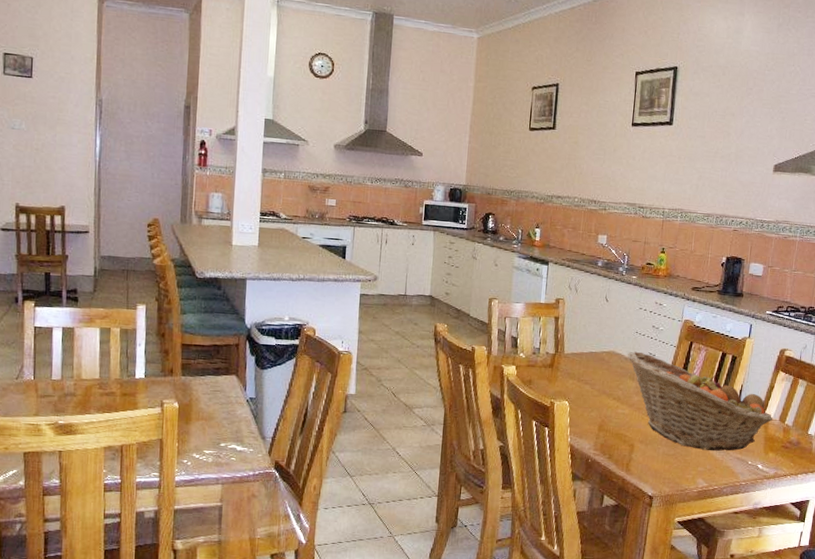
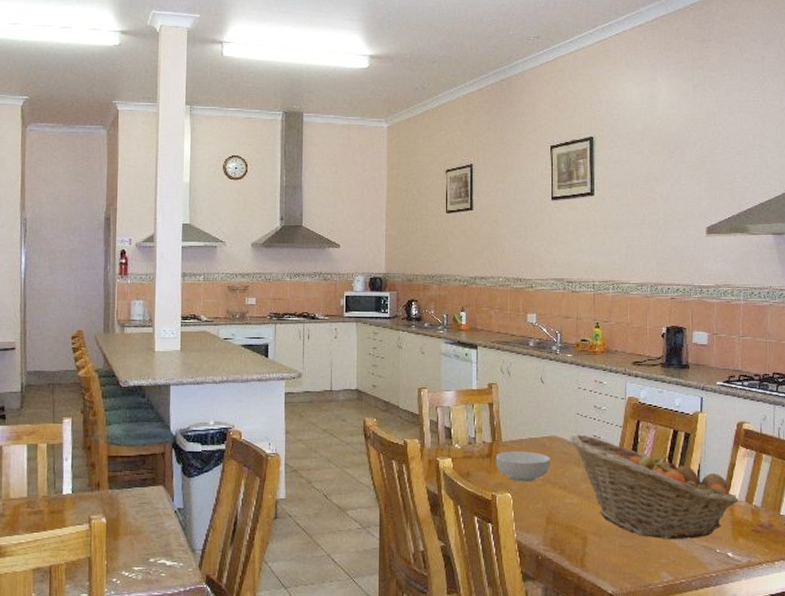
cereal bowl: none [556,362,608,392] -> present [495,451,550,482]

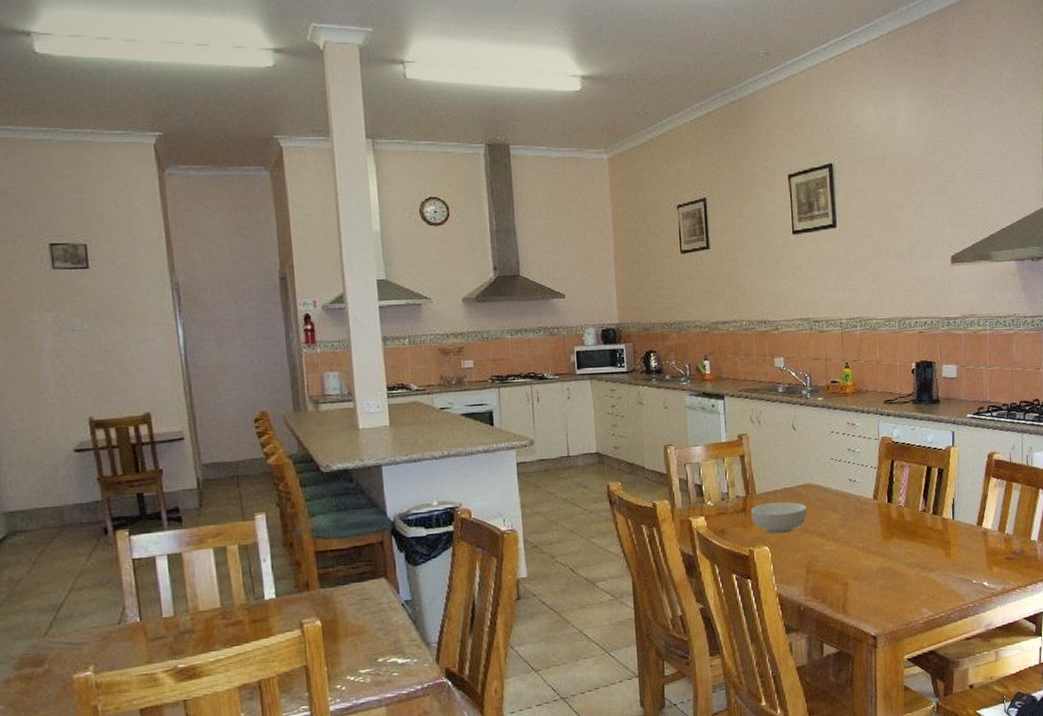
fruit basket: present [570,434,739,540] -> none [825,479,992,577]

